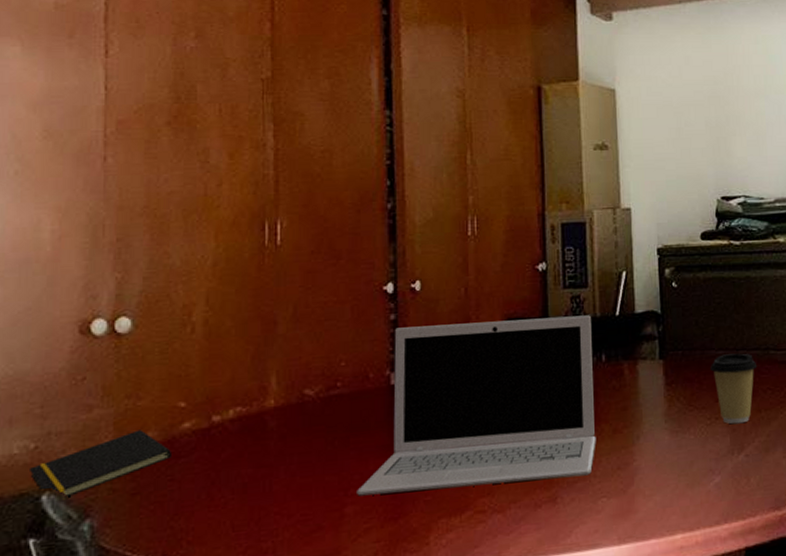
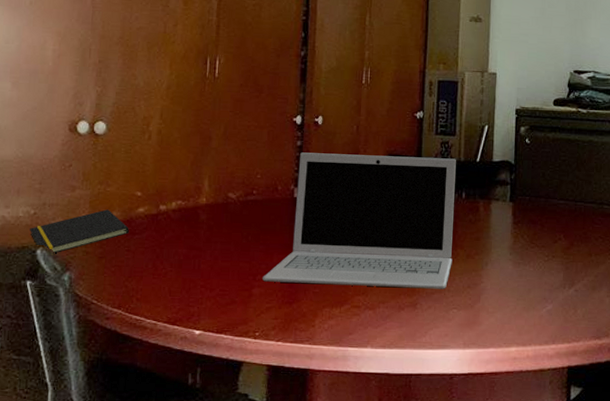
coffee cup: present [709,353,758,425] -> none [551,204,592,264]

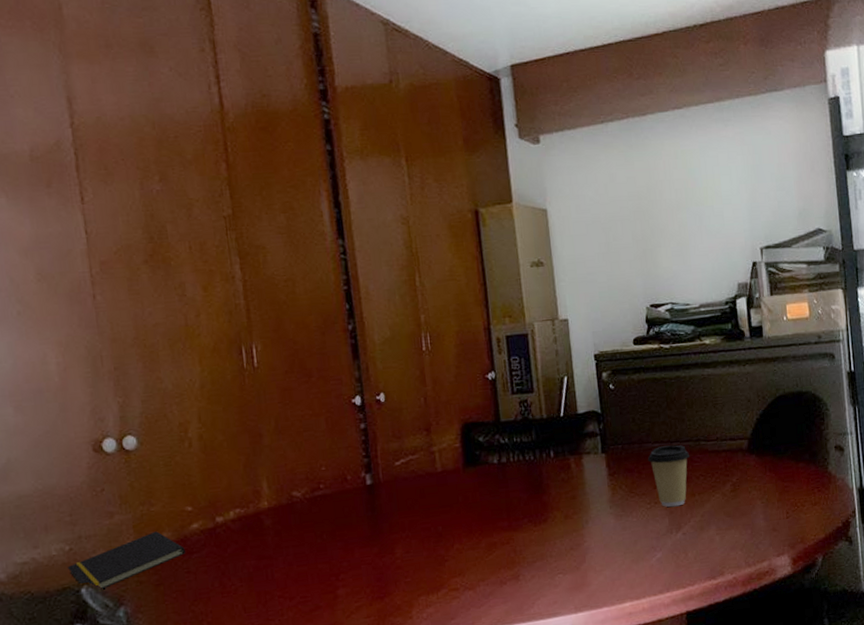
laptop: present [263,152,456,289] -> none [346,417,551,580]
coffee cup: none [551,204,592,264] -> present [647,445,690,508]

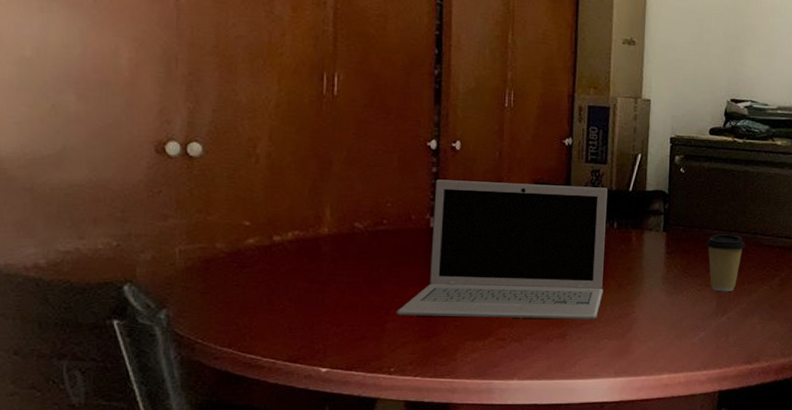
notepad: present [68,531,187,592] -> none [113,240,238,291]
laptop: none [346,417,551,580] -> present [397,179,608,320]

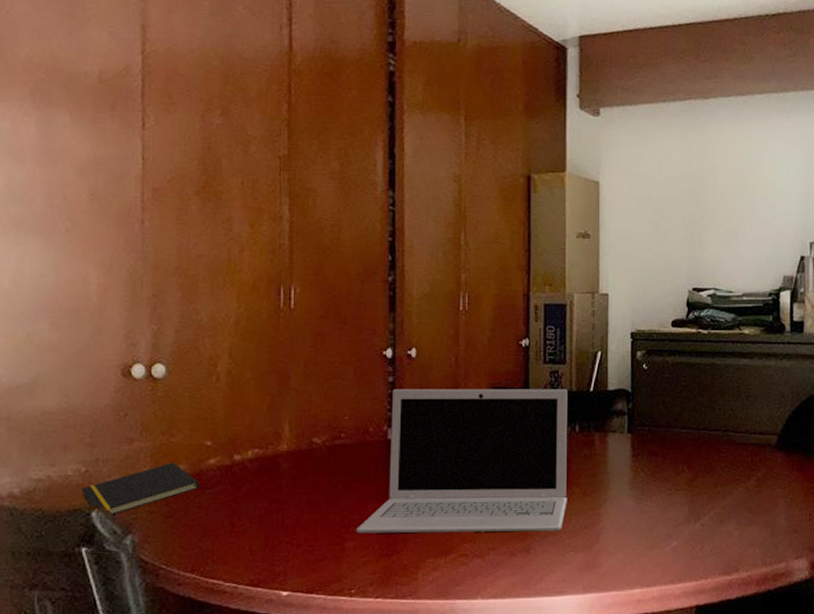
notepad: none [113,240,238,291] -> present [82,462,200,517]
coffee cup: present [705,234,746,292] -> none [673,433,717,496]

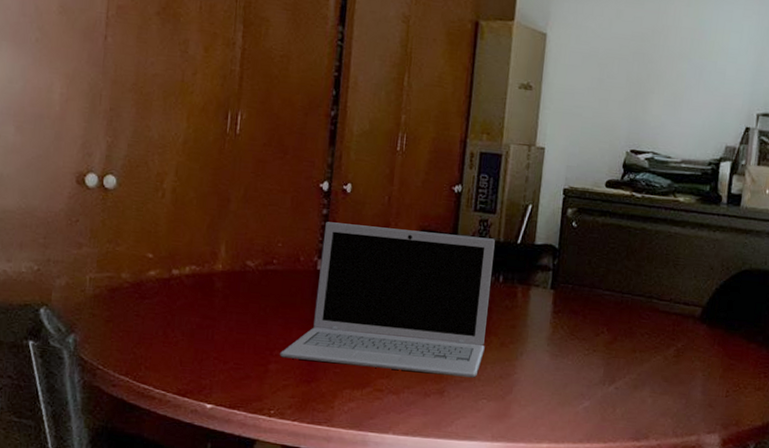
notepad: present [82,462,200,517] -> none [33,270,140,315]

